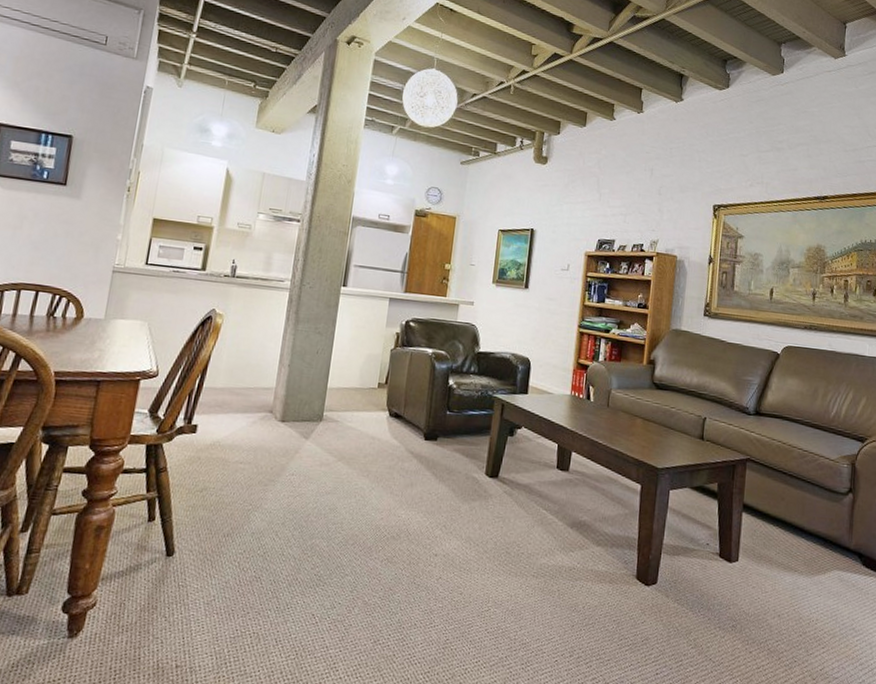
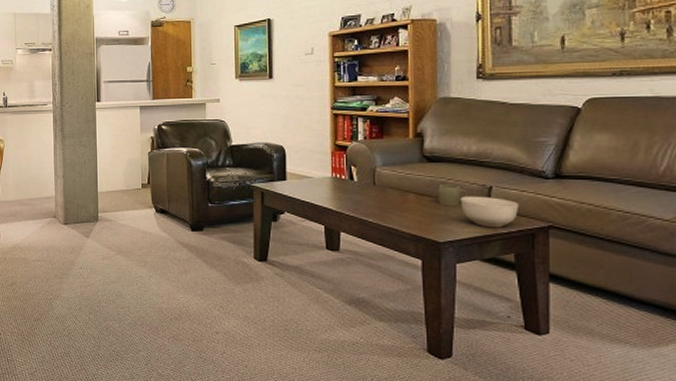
mug: none [661,412,686,435] -> present [438,184,467,207]
bowl: none [679,424,726,458] -> present [460,196,520,228]

